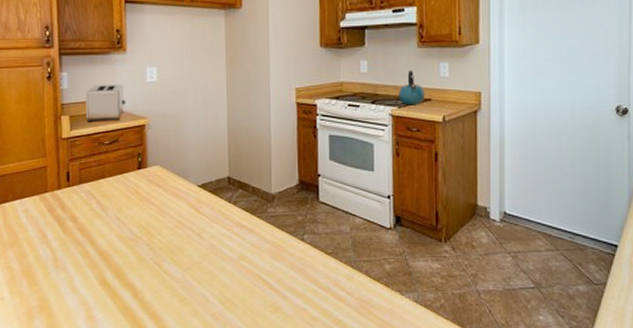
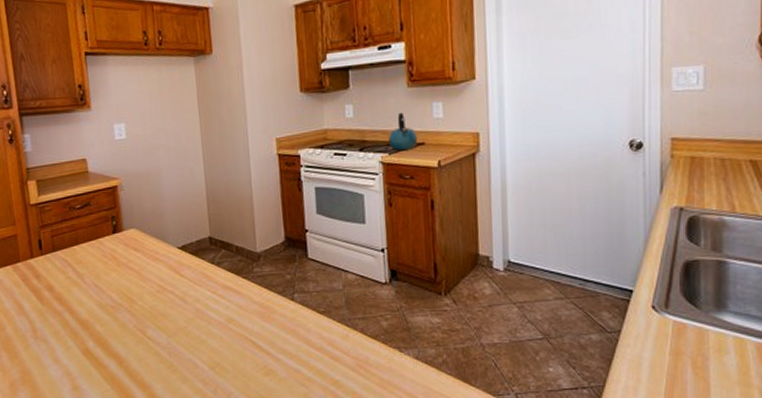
toaster: present [85,83,126,123] -> none [51,143,95,187]

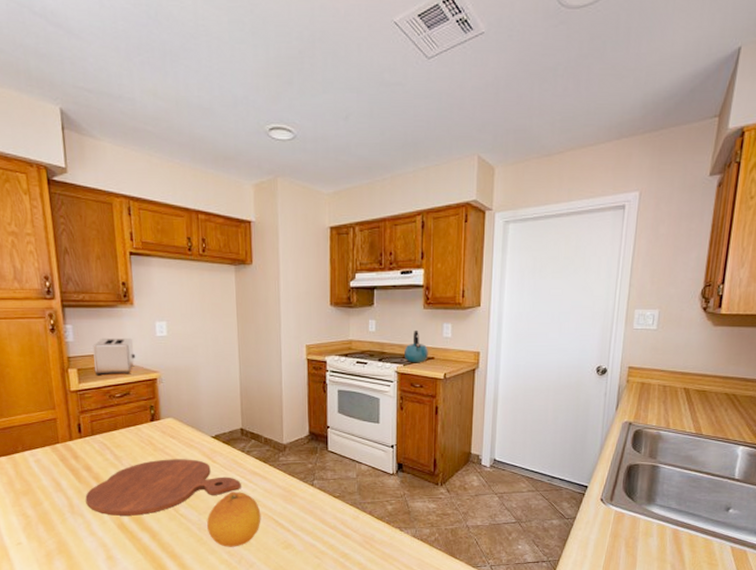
cutting board: none [48,274,213,340] -> present [85,459,241,516]
toaster: none [51,143,95,187] -> present [93,337,136,376]
fruit: none [176,309,237,374] -> present [206,492,261,547]

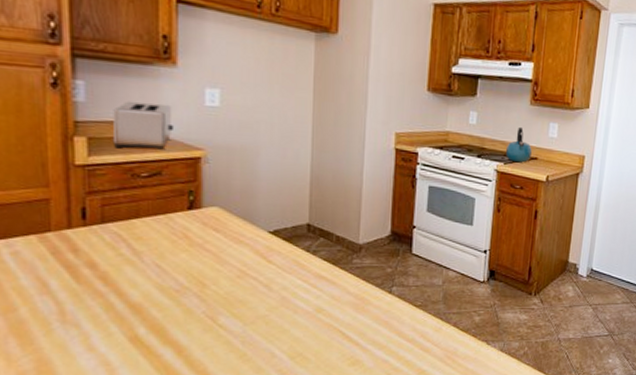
cutting board: present [85,459,241,516] -> none [84,256,302,326]
fruit: present [206,492,261,547] -> none [253,298,325,364]

